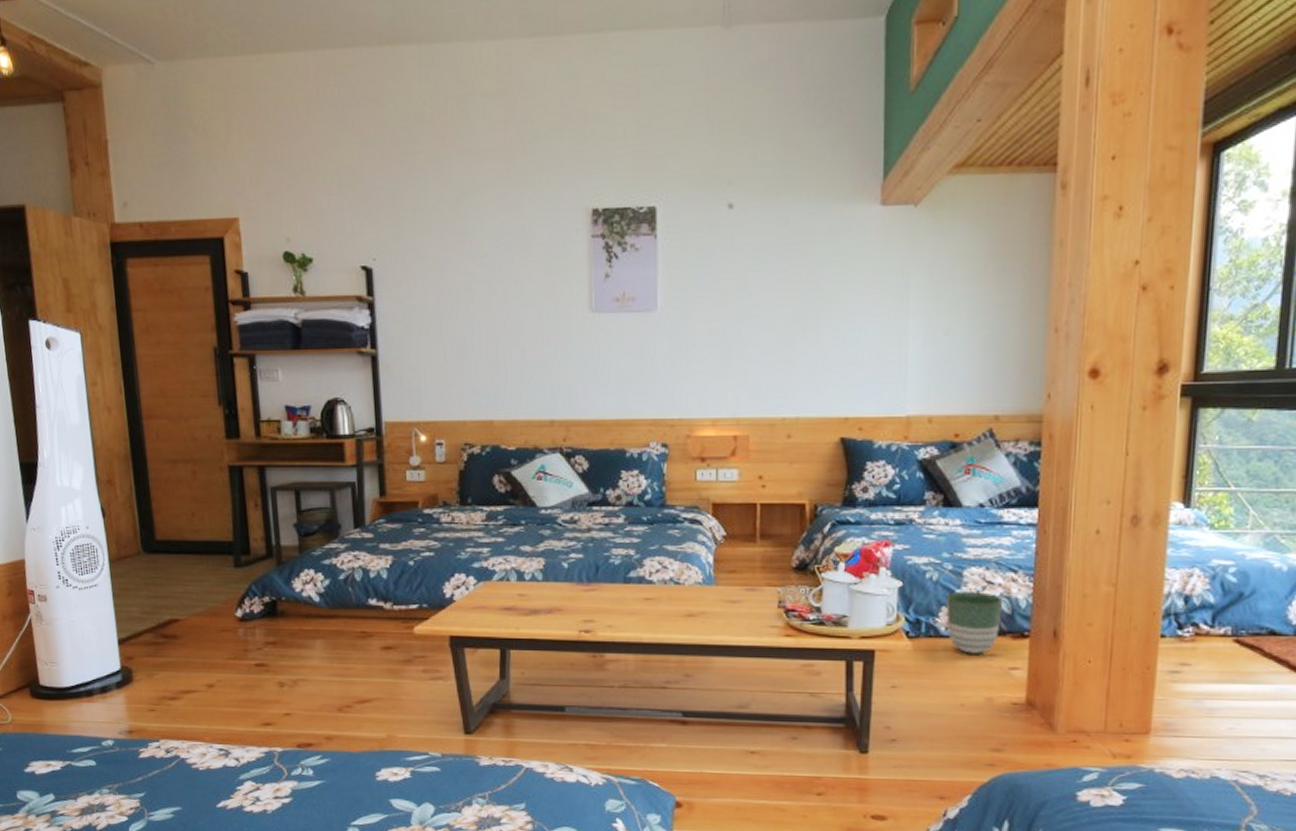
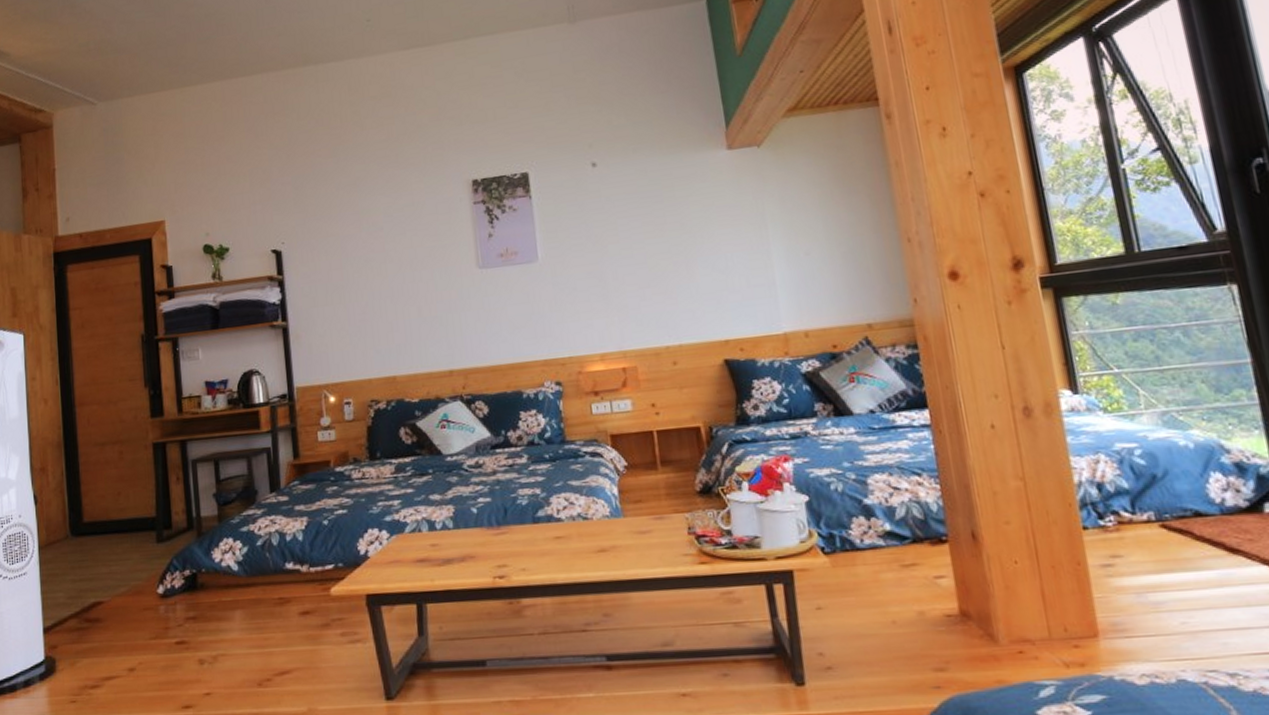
planter: present [946,592,1002,654] -> none [854,499,916,566]

